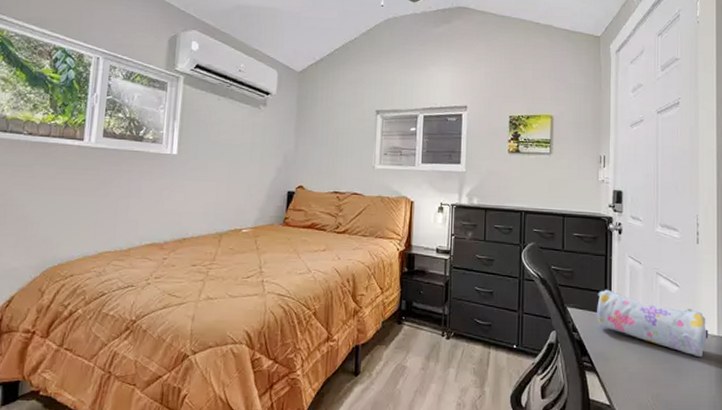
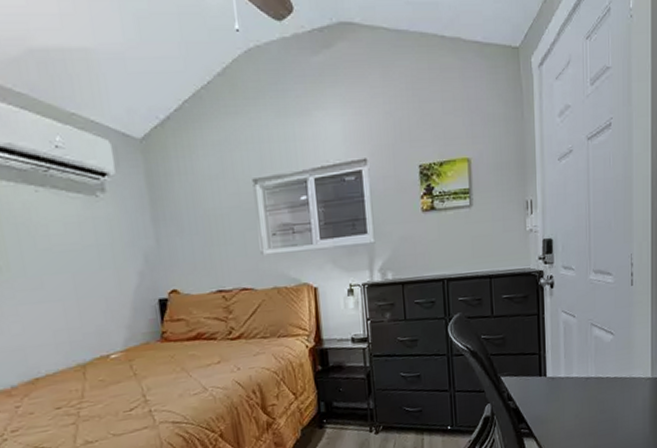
pencil case: present [597,289,709,358] -> none [531,350,643,403]

